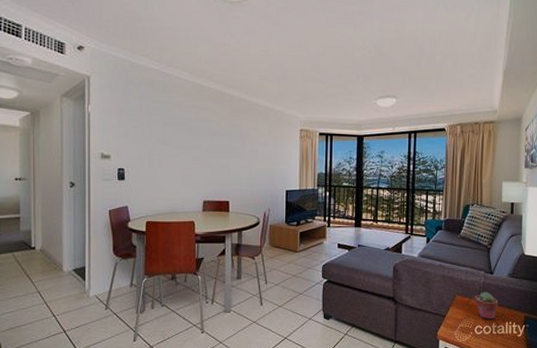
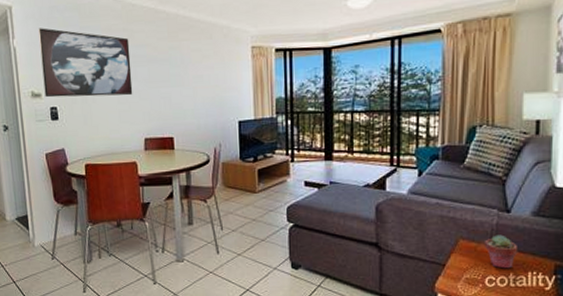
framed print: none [114,98,196,163] -> present [38,28,133,98]

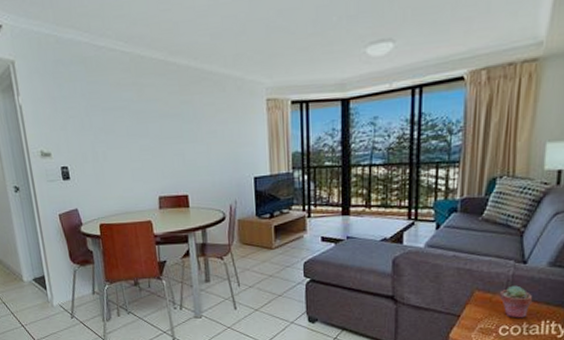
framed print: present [38,28,133,98] -> none [44,83,145,157]

